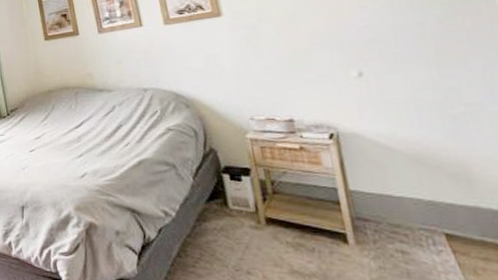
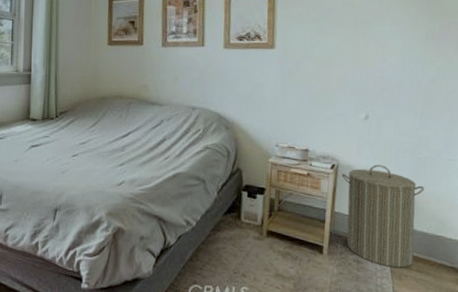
laundry hamper: none [346,128,490,259] -> present [341,164,425,268]

